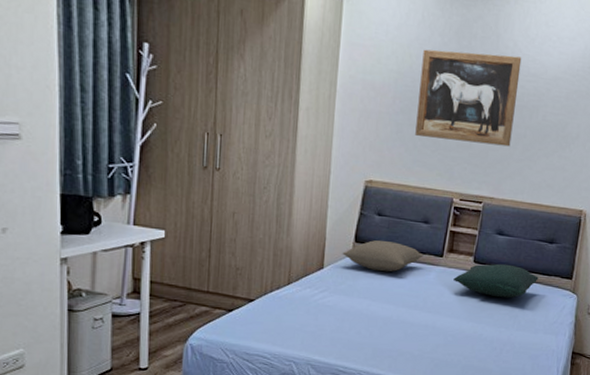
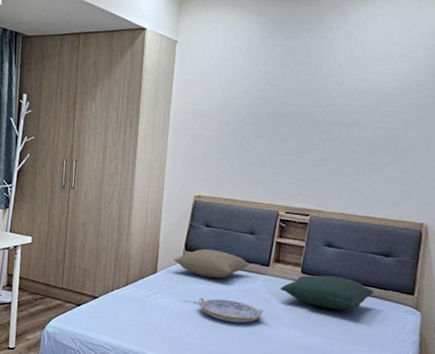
serving tray: none [369,293,437,318] -> present [198,297,264,323]
wall art: present [415,49,522,147] -> none [241,77,348,162]

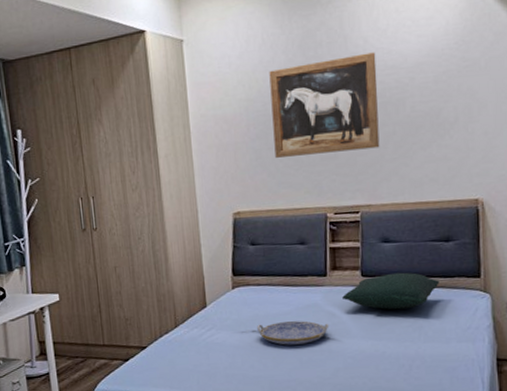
pillow: present [173,248,250,279] -> none [222,269,306,301]
wall art: none [241,77,348,162] -> present [269,52,380,158]

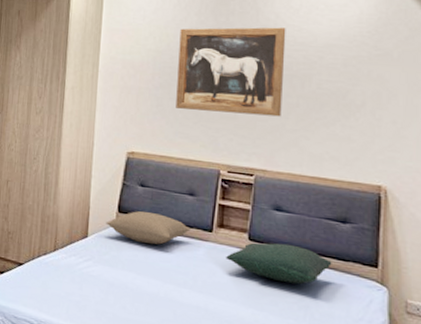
pillow: none [222,269,306,301] -> present [106,211,191,245]
serving tray: present [257,321,329,345] -> none [134,265,209,297]

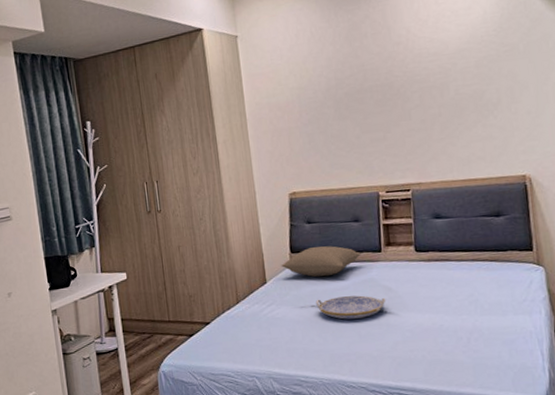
serving tray: none [134,265,209,297] -> present [316,295,386,320]
wall art: present [176,27,286,117] -> none [318,41,427,141]
pillow: present [226,242,332,285] -> none [397,247,493,284]

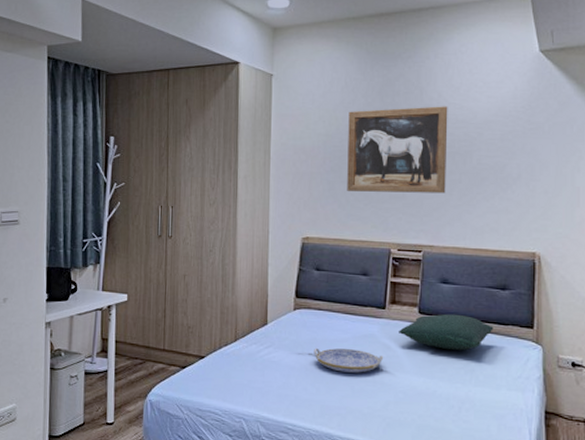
pillow: present [281,246,361,277] -> none [284,294,365,326]
wall art: none [318,41,427,141] -> present [347,106,448,194]
pillow: none [397,247,493,284] -> present [399,314,494,351]

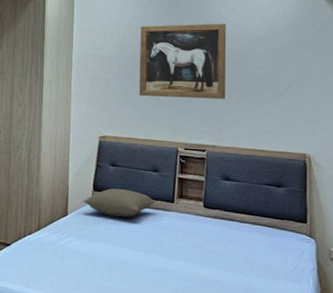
pillow: none [284,294,365,326] -> present [83,188,156,218]
serving tray: present [314,348,384,373] -> none [109,237,173,262]
pillow: present [399,314,494,351] -> none [186,208,271,243]

